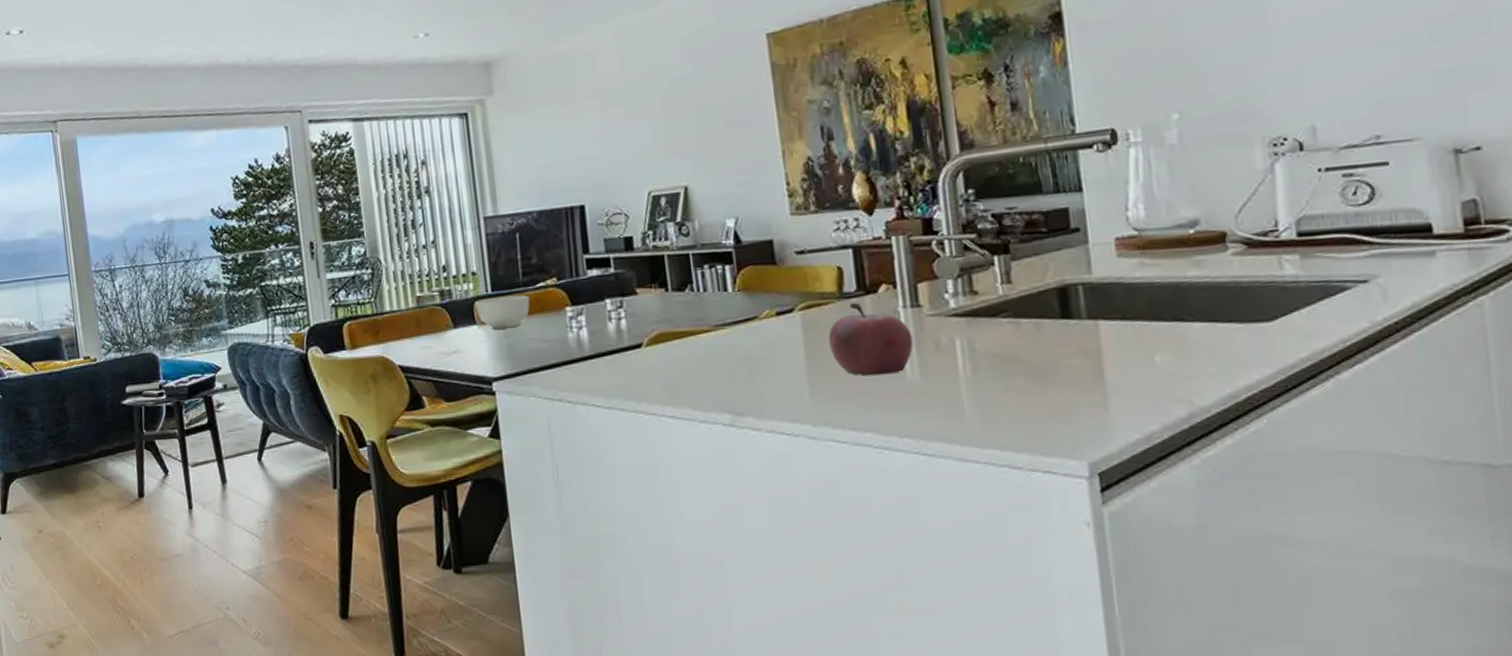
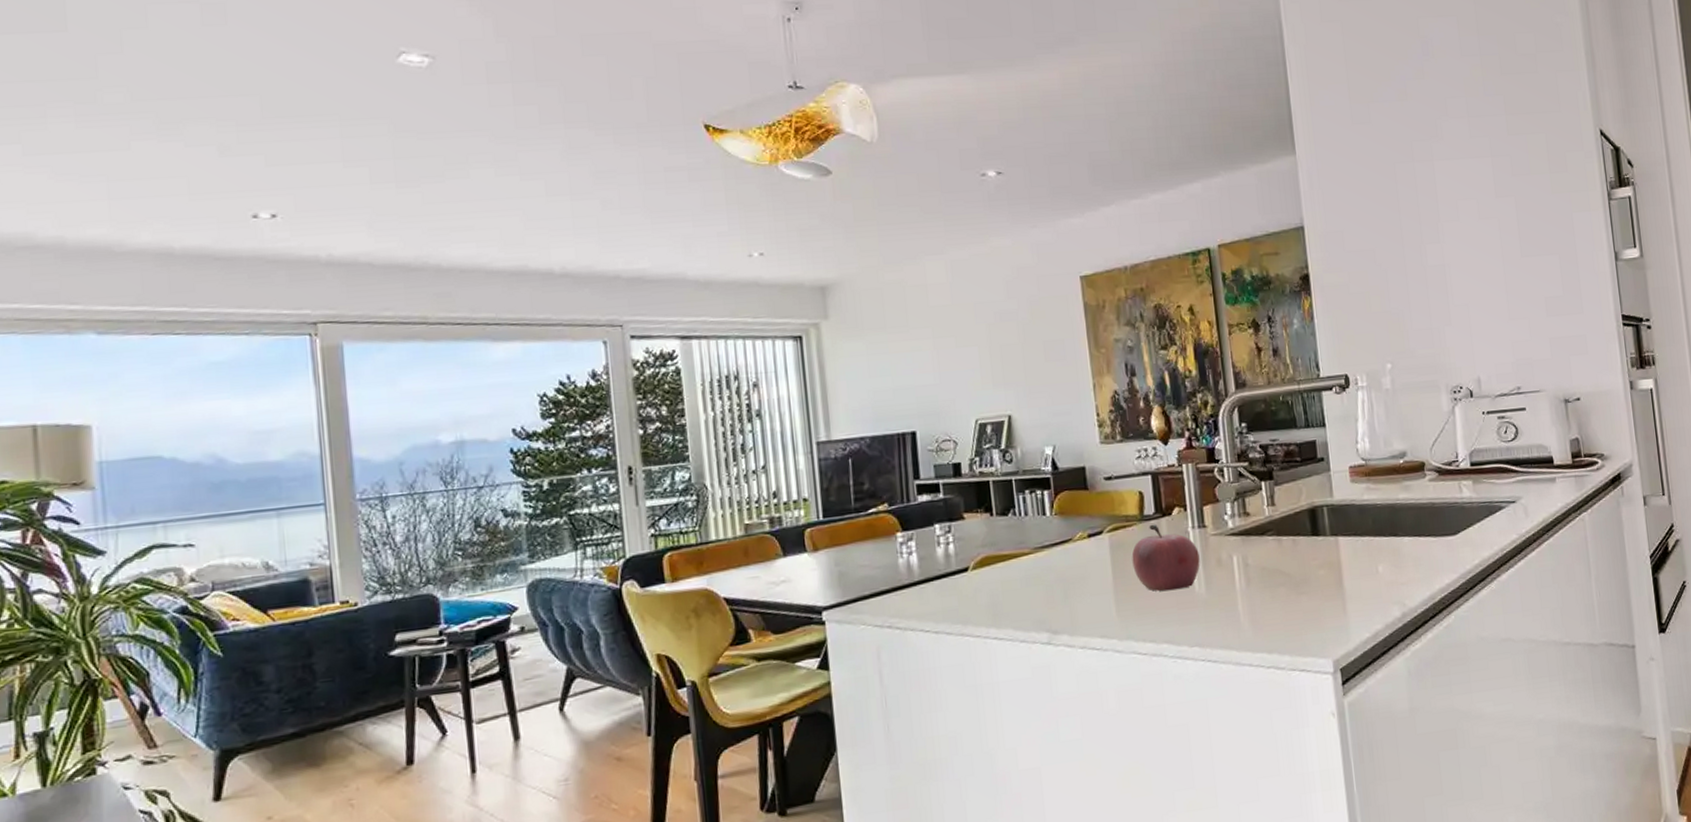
bowl: present [474,294,530,329] -> none [805,521,862,557]

